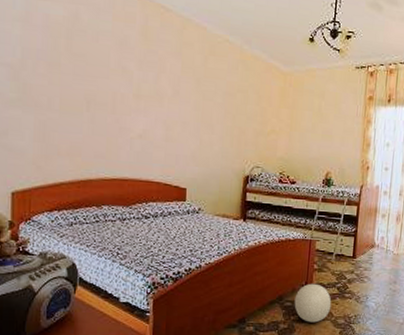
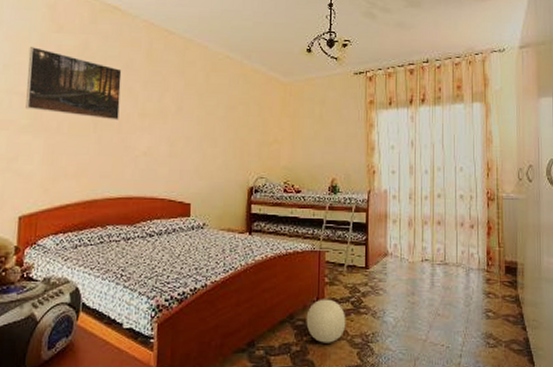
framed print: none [13,13,115,100] -> present [26,46,122,120]

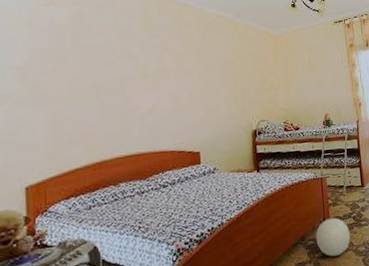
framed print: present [26,46,122,120] -> none [19,20,121,84]

